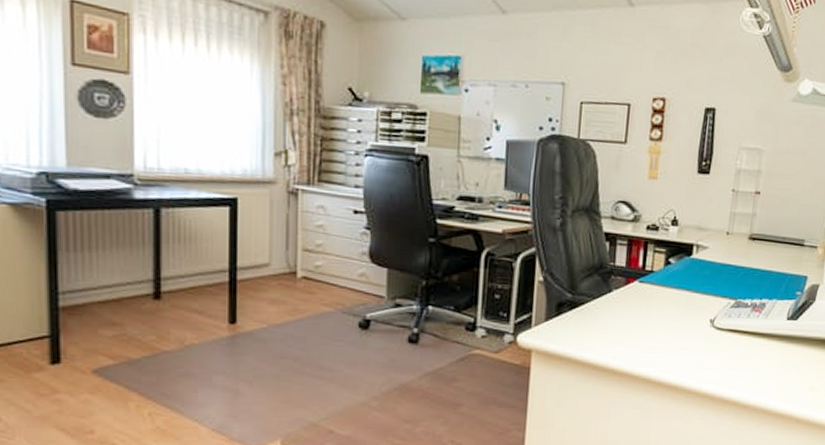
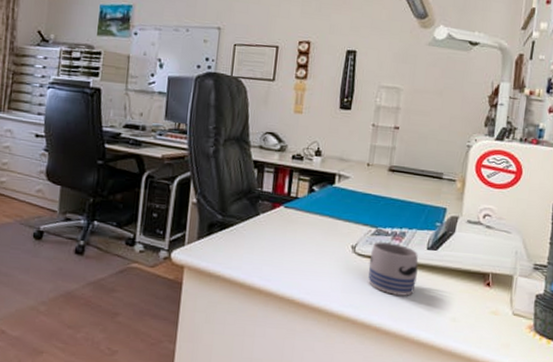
mug: none [727,314,778,368] -> present [368,242,418,296]

